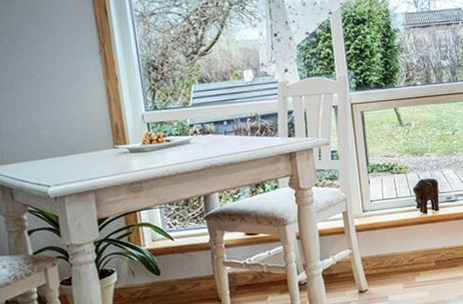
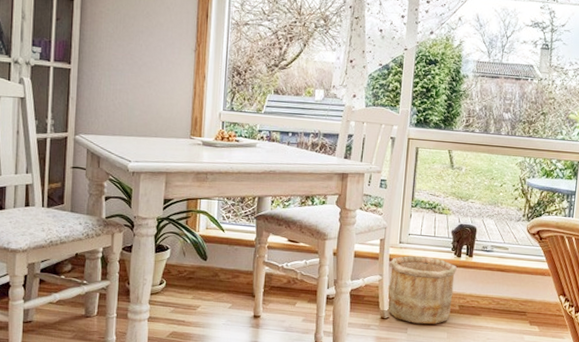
wooden bucket: none [356,219,428,290] -> present [387,256,457,325]

